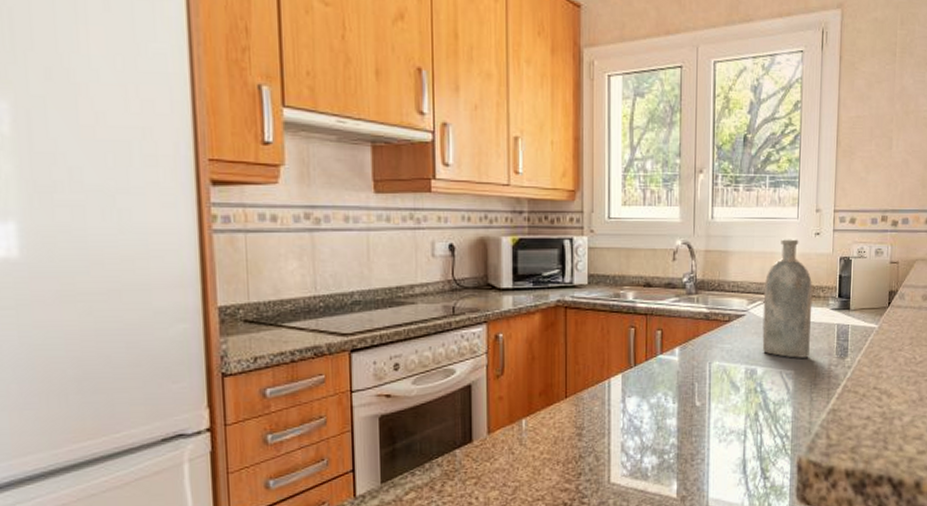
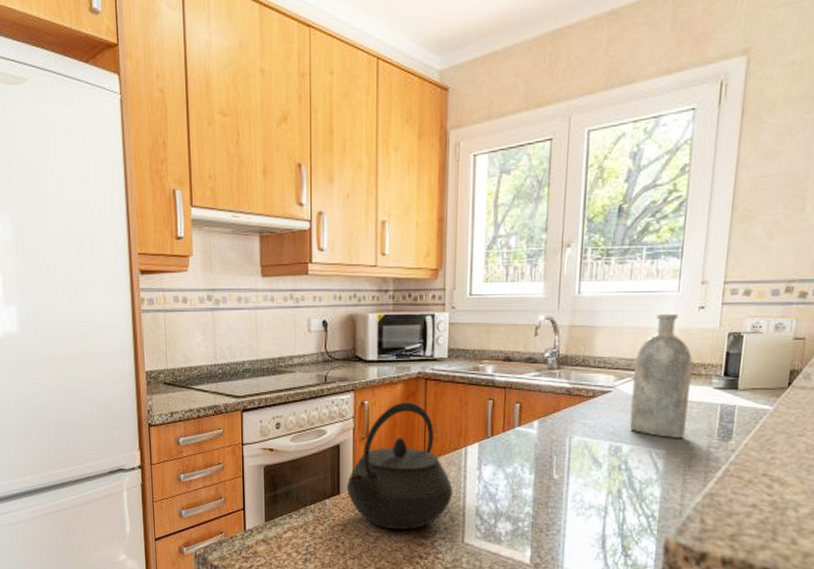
kettle: none [479,333,597,476] -> present [346,402,453,530]

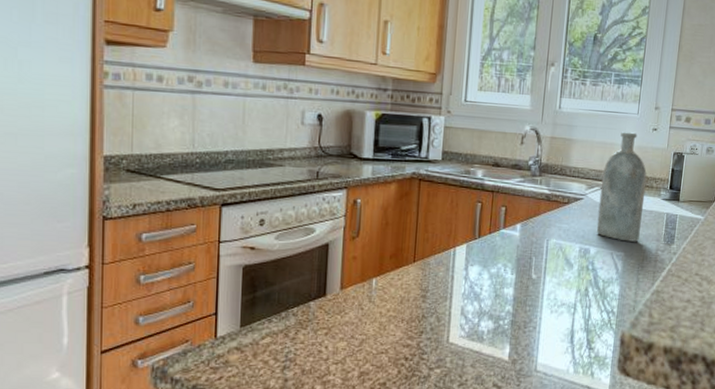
kettle: present [346,402,453,530] -> none [333,202,441,331]

